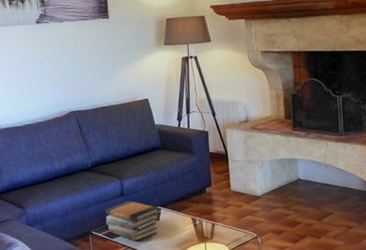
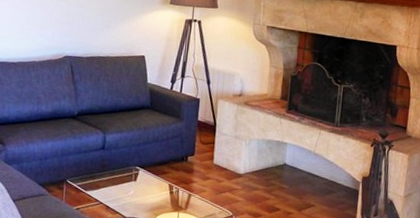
book stack: present [105,200,159,242] -> none [82,155,138,199]

